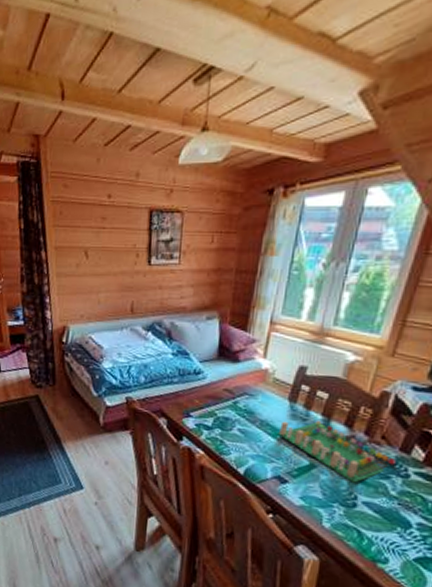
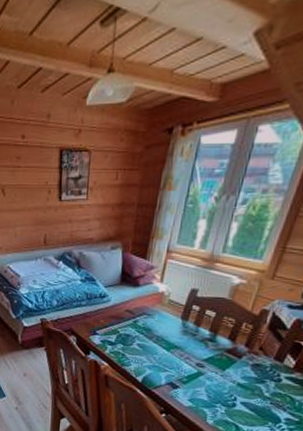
board game: present [278,420,396,483] -> none [171,335,270,387]

